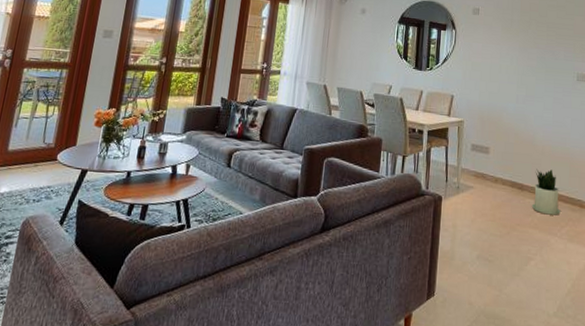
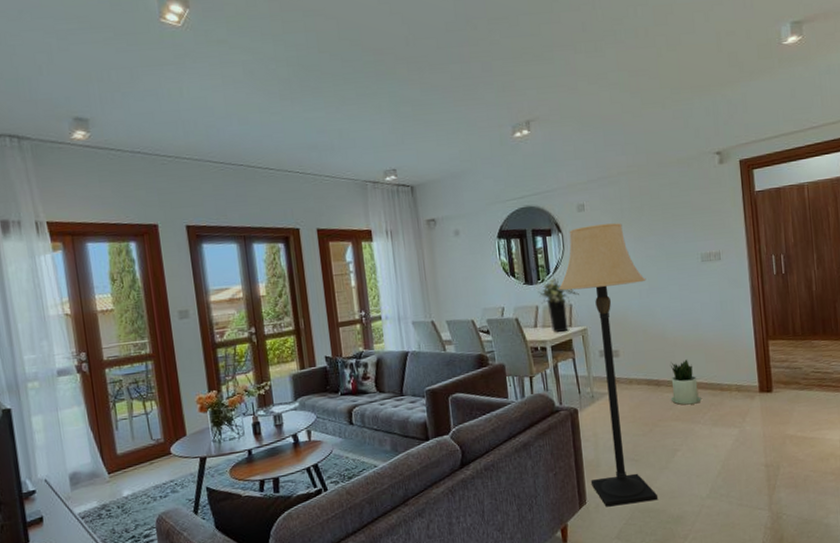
flower arrangement: none [425,68,462,119] -> present [538,277,579,332]
lamp: none [442,28,525,308] -> present [558,223,657,507]

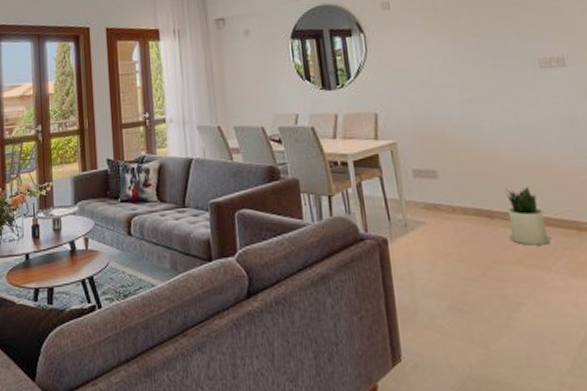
flower arrangement: present [538,277,579,332] -> none [337,82,386,145]
lamp: present [558,223,657,507] -> none [360,22,497,369]

